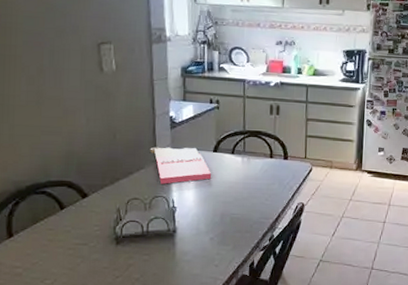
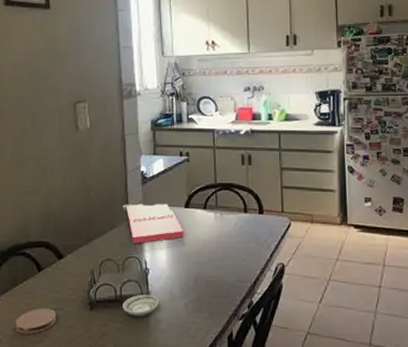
coaster: none [36,243,81,268] -> present [15,308,57,334]
saucer: none [149,230,186,250] -> present [122,294,160,317]

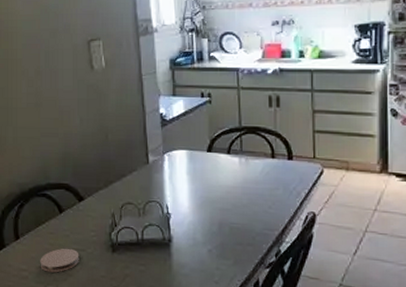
cutting board: present [122,203,184,244] -> none [141,147,207,188]
saucer: present [122,294,160,317] -> none [144,238,182,261]

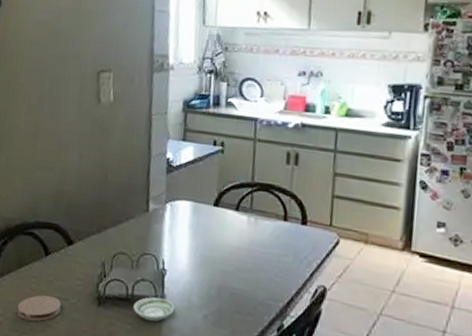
saucer: none [144,238,182,261] -> present [133,297,175,322]

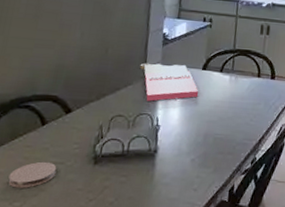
saucer: present [133,297,175,322] -> none [128,149,167,172]
cutting board: none [142,193,210,241] -> present [139,63,199,101]

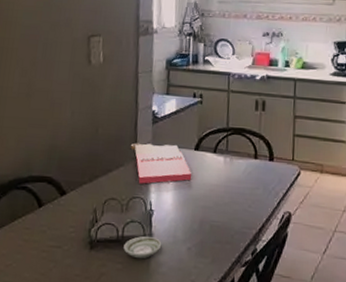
coaster: present [8,161,57,188] -> none [10,244,55,271]
saucer: none [128,149,167,172] -> present [123,235,162,259]

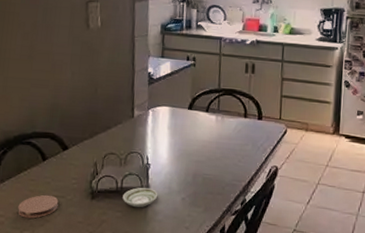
coaster: none [10,244,55,271] -> present [17,194,59,219]
cutting board: present [130,143,192,184] -> none [127,102,186,140]

